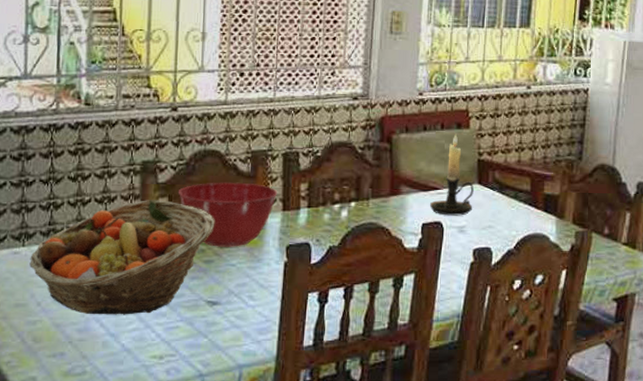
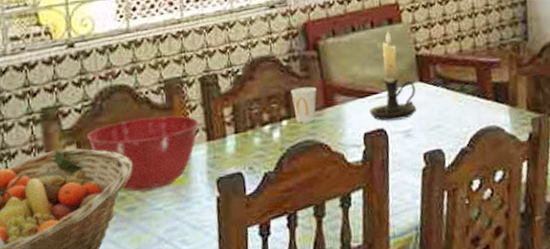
cup: none [362,174,385,206] -> present [290,86,317,123]

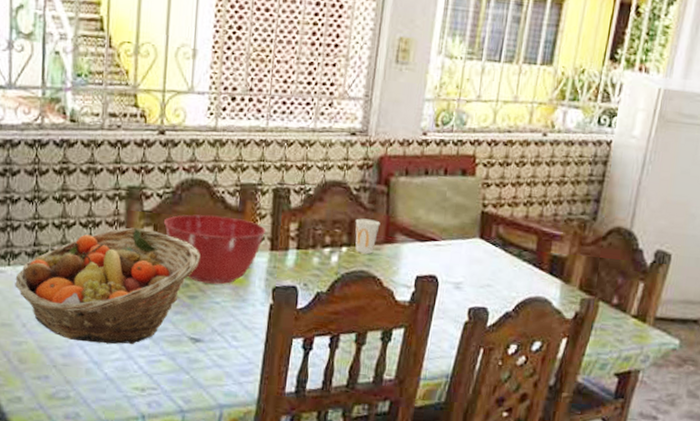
candle holder: present [370,30,417,121] -> none [426,181,475,271]

